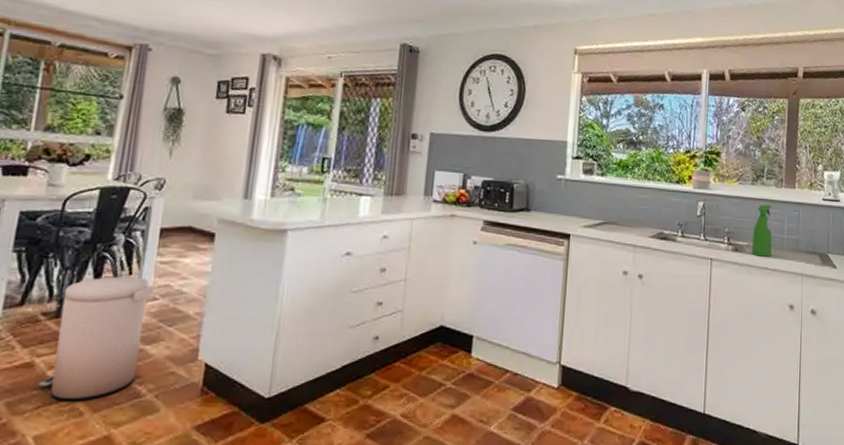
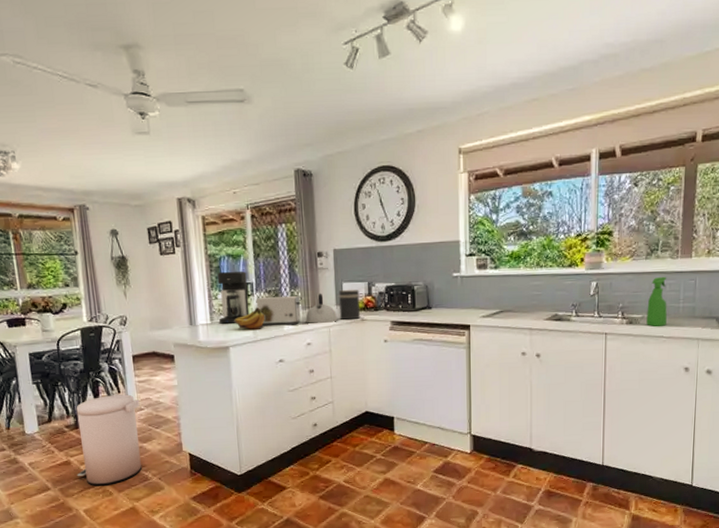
coffee maker: none [281,142,326,203] -> present [217,272,249,324]
fruit: none [298,187,339,213] -> present [233,308,266,330]
toaster: none [330,175,384,213] -> present [256,295,301,327]
kettle: none [386,179,424,215] -> present [305,293,338,324]
cylinder: none [425,178,453,214] -> present [338,289,361,320]

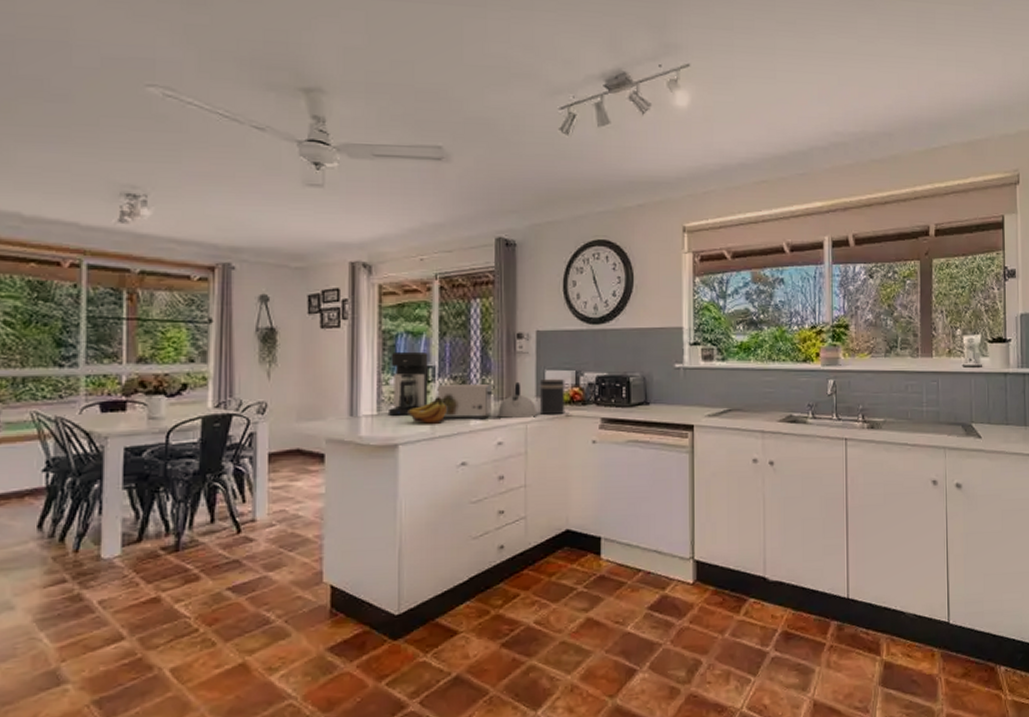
pedal bin: present [76,394,143,486] -> none [167,504,271,633]
spray bottle: present [646,276,667,327] -> none [889,376,910,432]

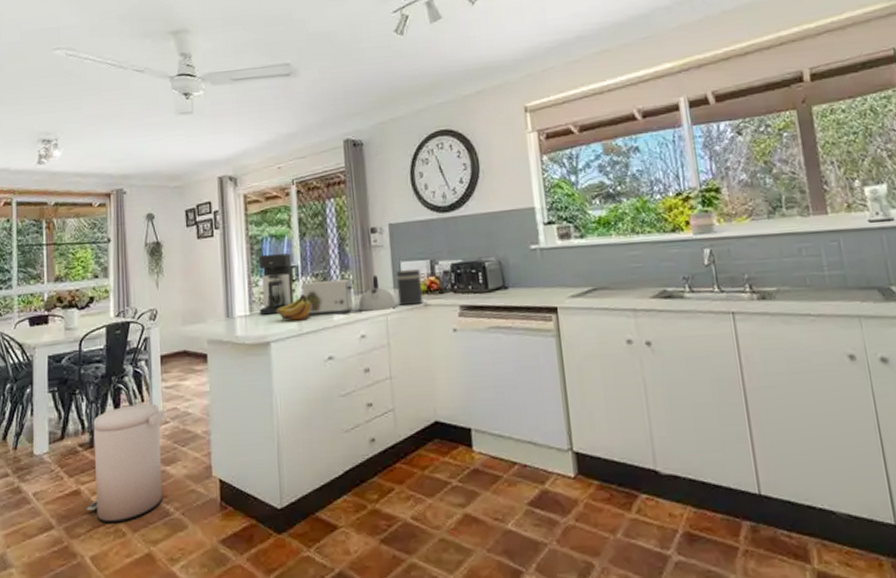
pedal bin: none [167,504,271,633] -> present [86,403,166,524]

